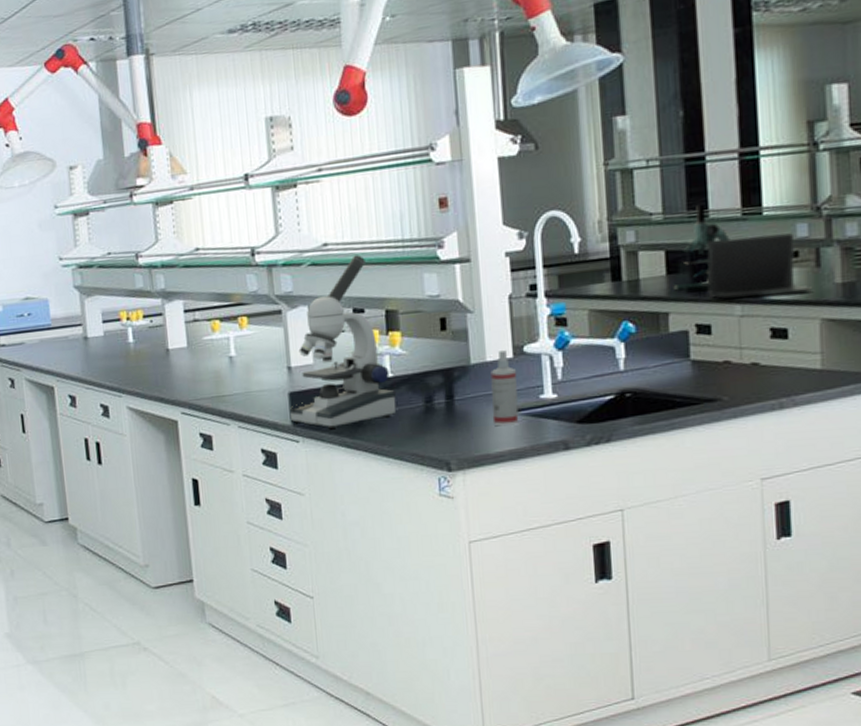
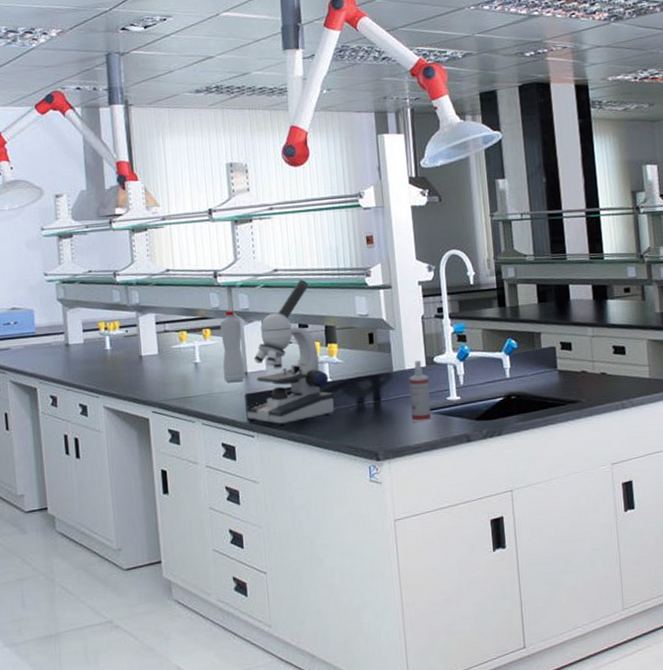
bottle: none [259,295,289,379] -> present [220,311,246,382]
microscope: present [673,205,730,293] -> none [543,250,582,318]
laptop computer: present [707,233,812,300] -> none [566,274,640,324]

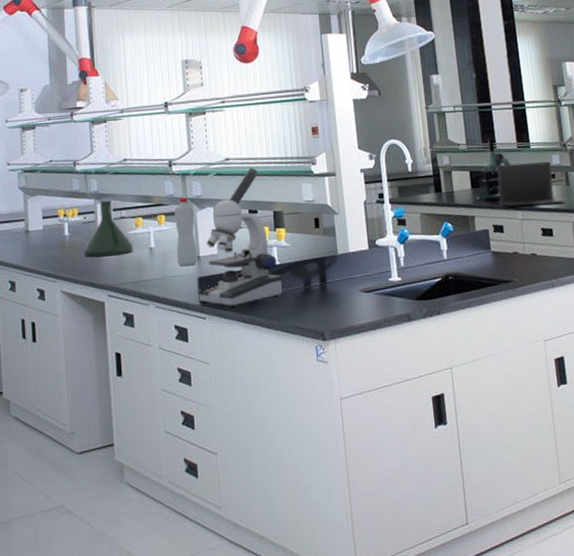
flask: none [127,313,178,372] -> present [84,200,134,257]
spray bottle: present [409,361,432,423] -> none [352,244,375,303]
microscope: none [543,250,582,318] -> present [477,140,511,202]
laptop computer: none [566,274,640,324] -> present [497,161,565,208]

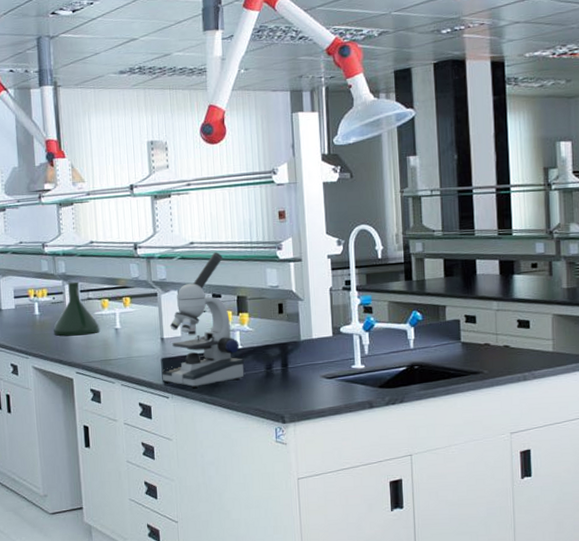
bottle: present [174,198,198,266] -> none [139,281,162,347]
microscope: present [477,140,511,202] -> none [449,226,490,292]
laptop computer: present [497,161,565,208] -> none [473,250,546,298]

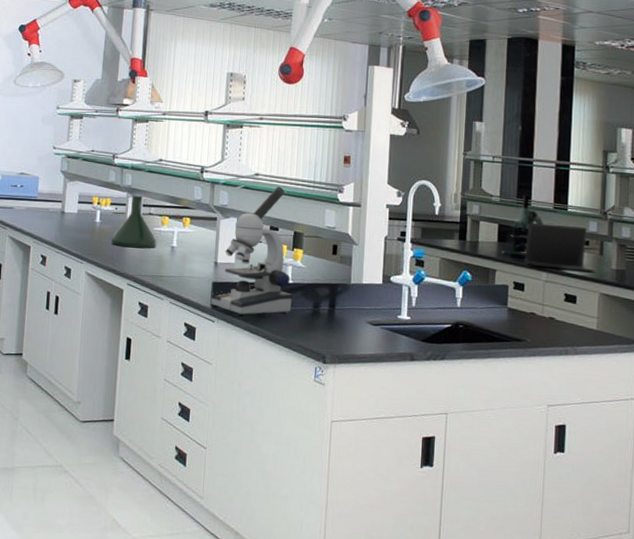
microscope: none [449,226,490,292] -> present [501,196,544,260]
laptop computer: none [473,250,546,298] -> present [524,222,595,273]

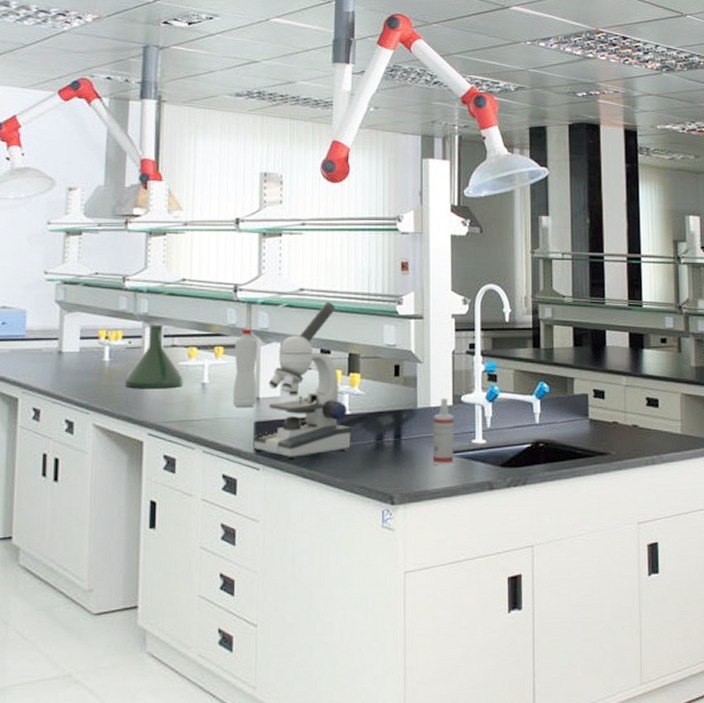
bottle: none [195,205,219,269] -> present [232,329,258,407]
spray bottle: none [361,277,384,336] -> present [432,398,455,466]
microscope: present [501,196,544,260] -> none [578,294,620,364]
laptop computer: present [524,222,595,273] -> none [603,323,675,373]

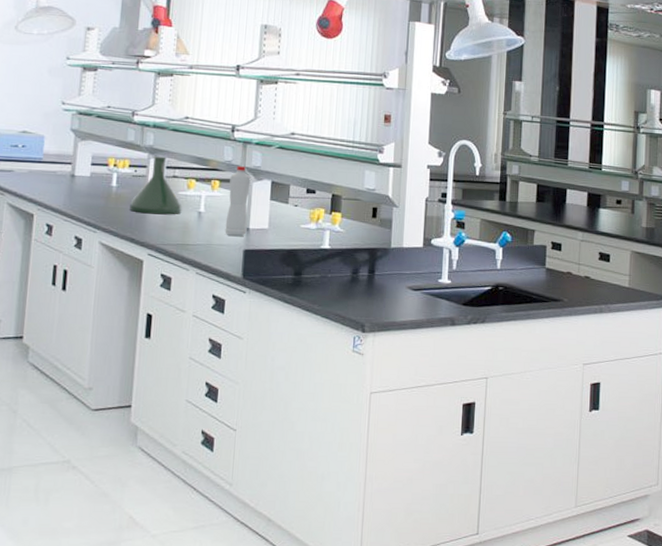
microscope: present [253,302,351,460] -> none [241,146,330,286]
spray bottle: present [432,398,455,466] -> none [401,240,425,301]

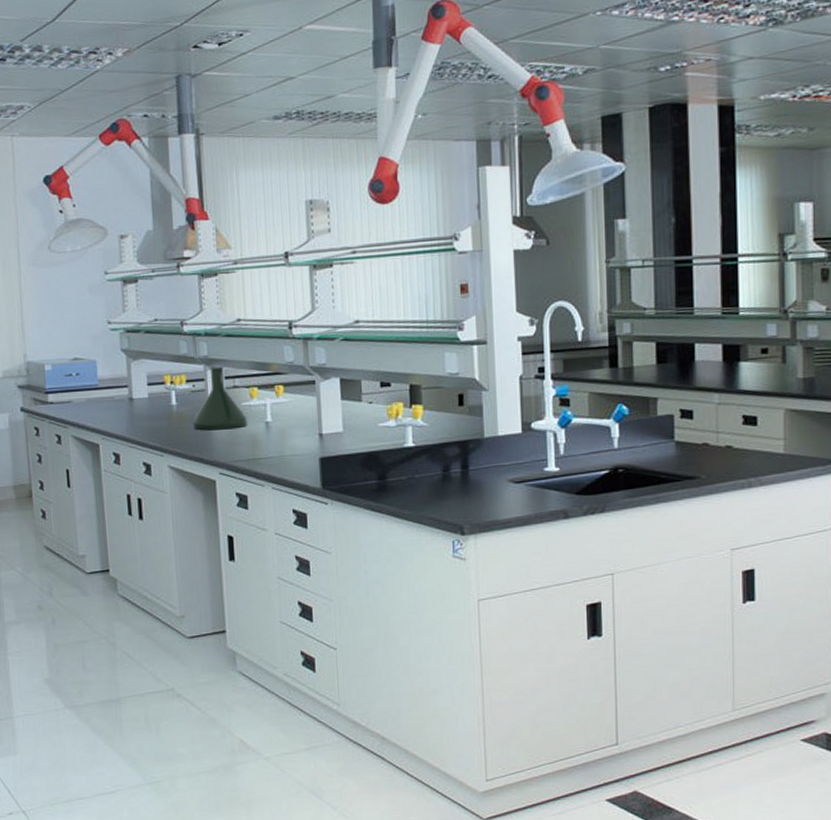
bottle: present [225,166,251,236] -> none [294,366,320,444]

